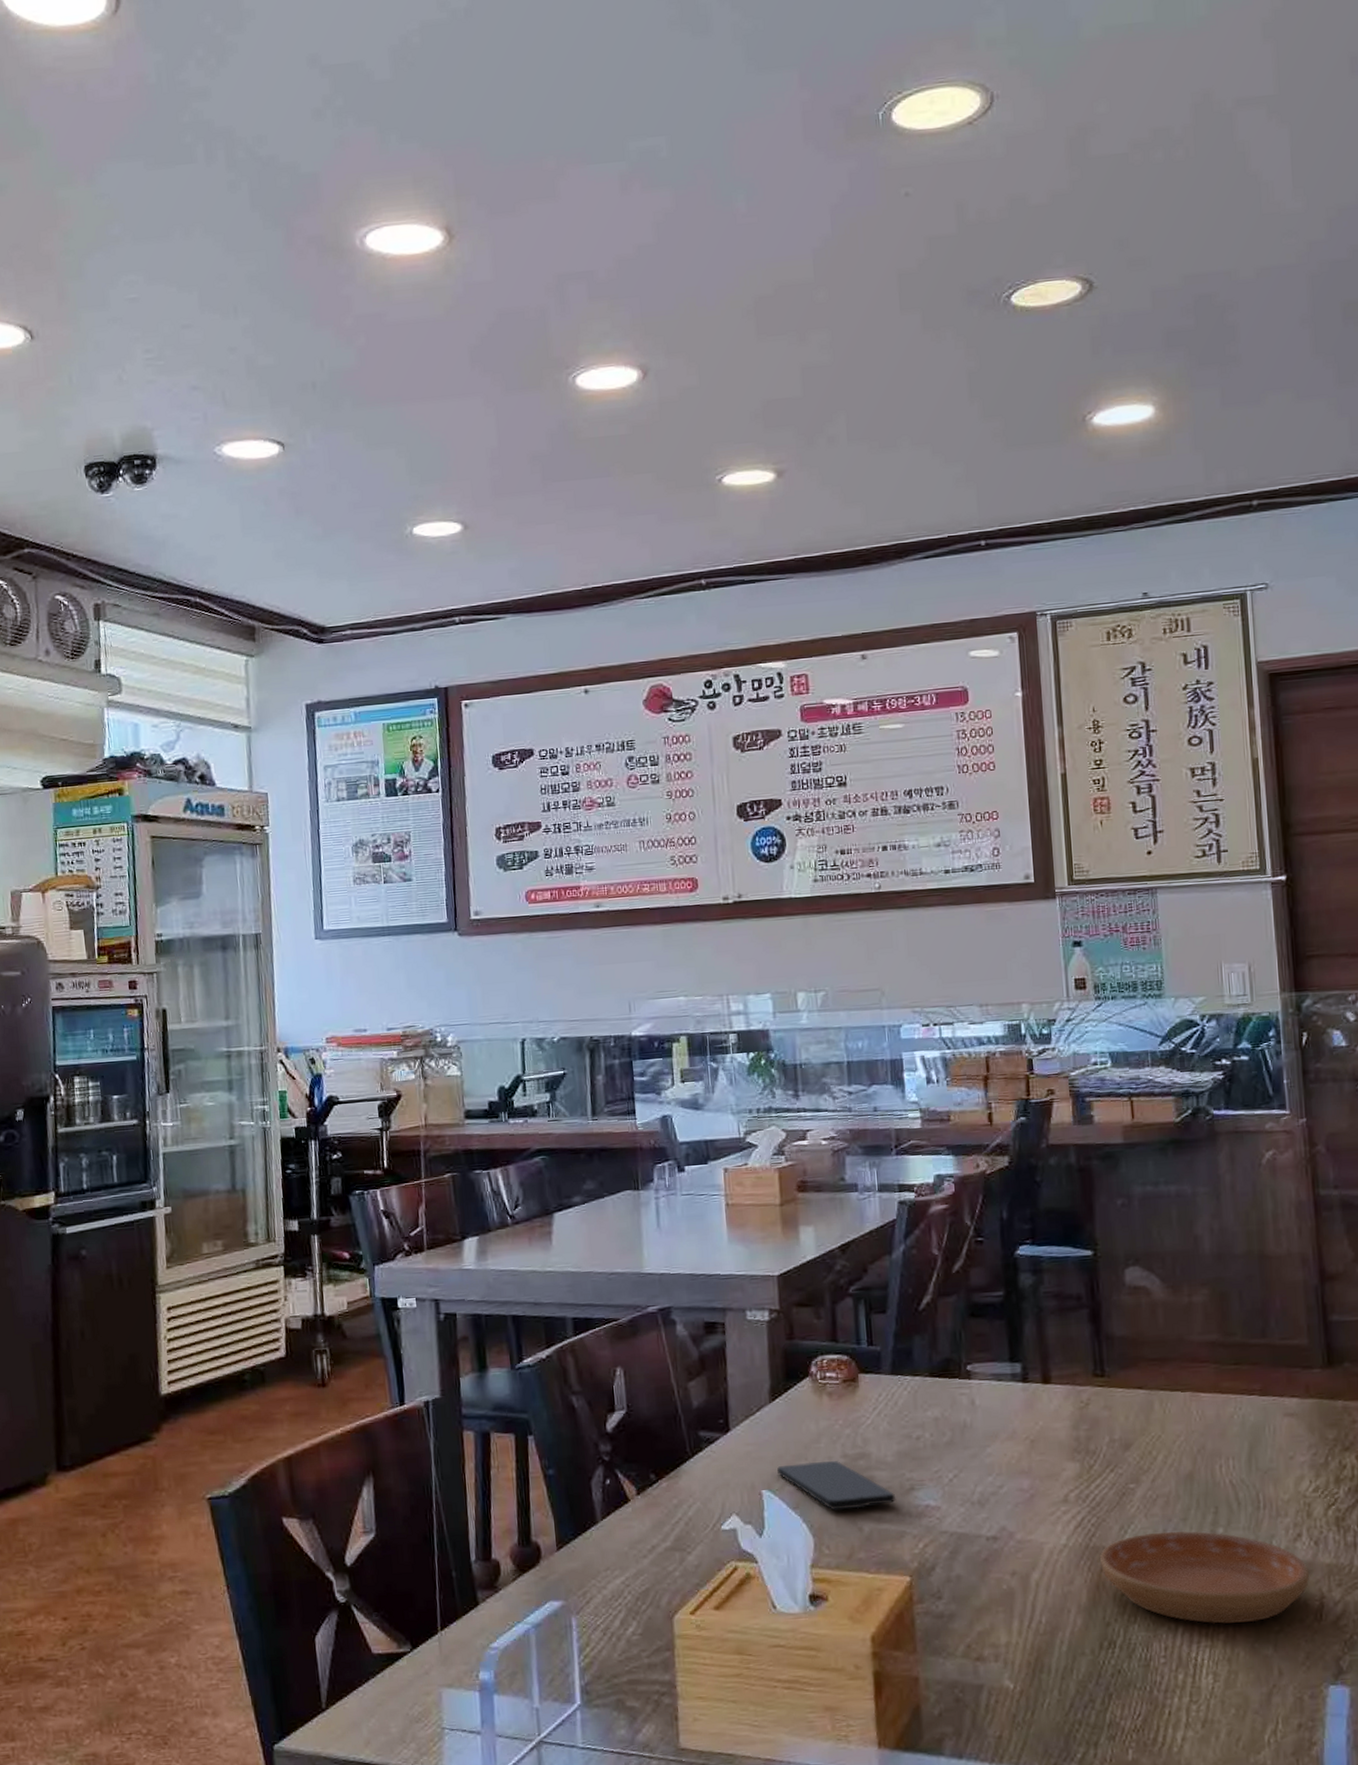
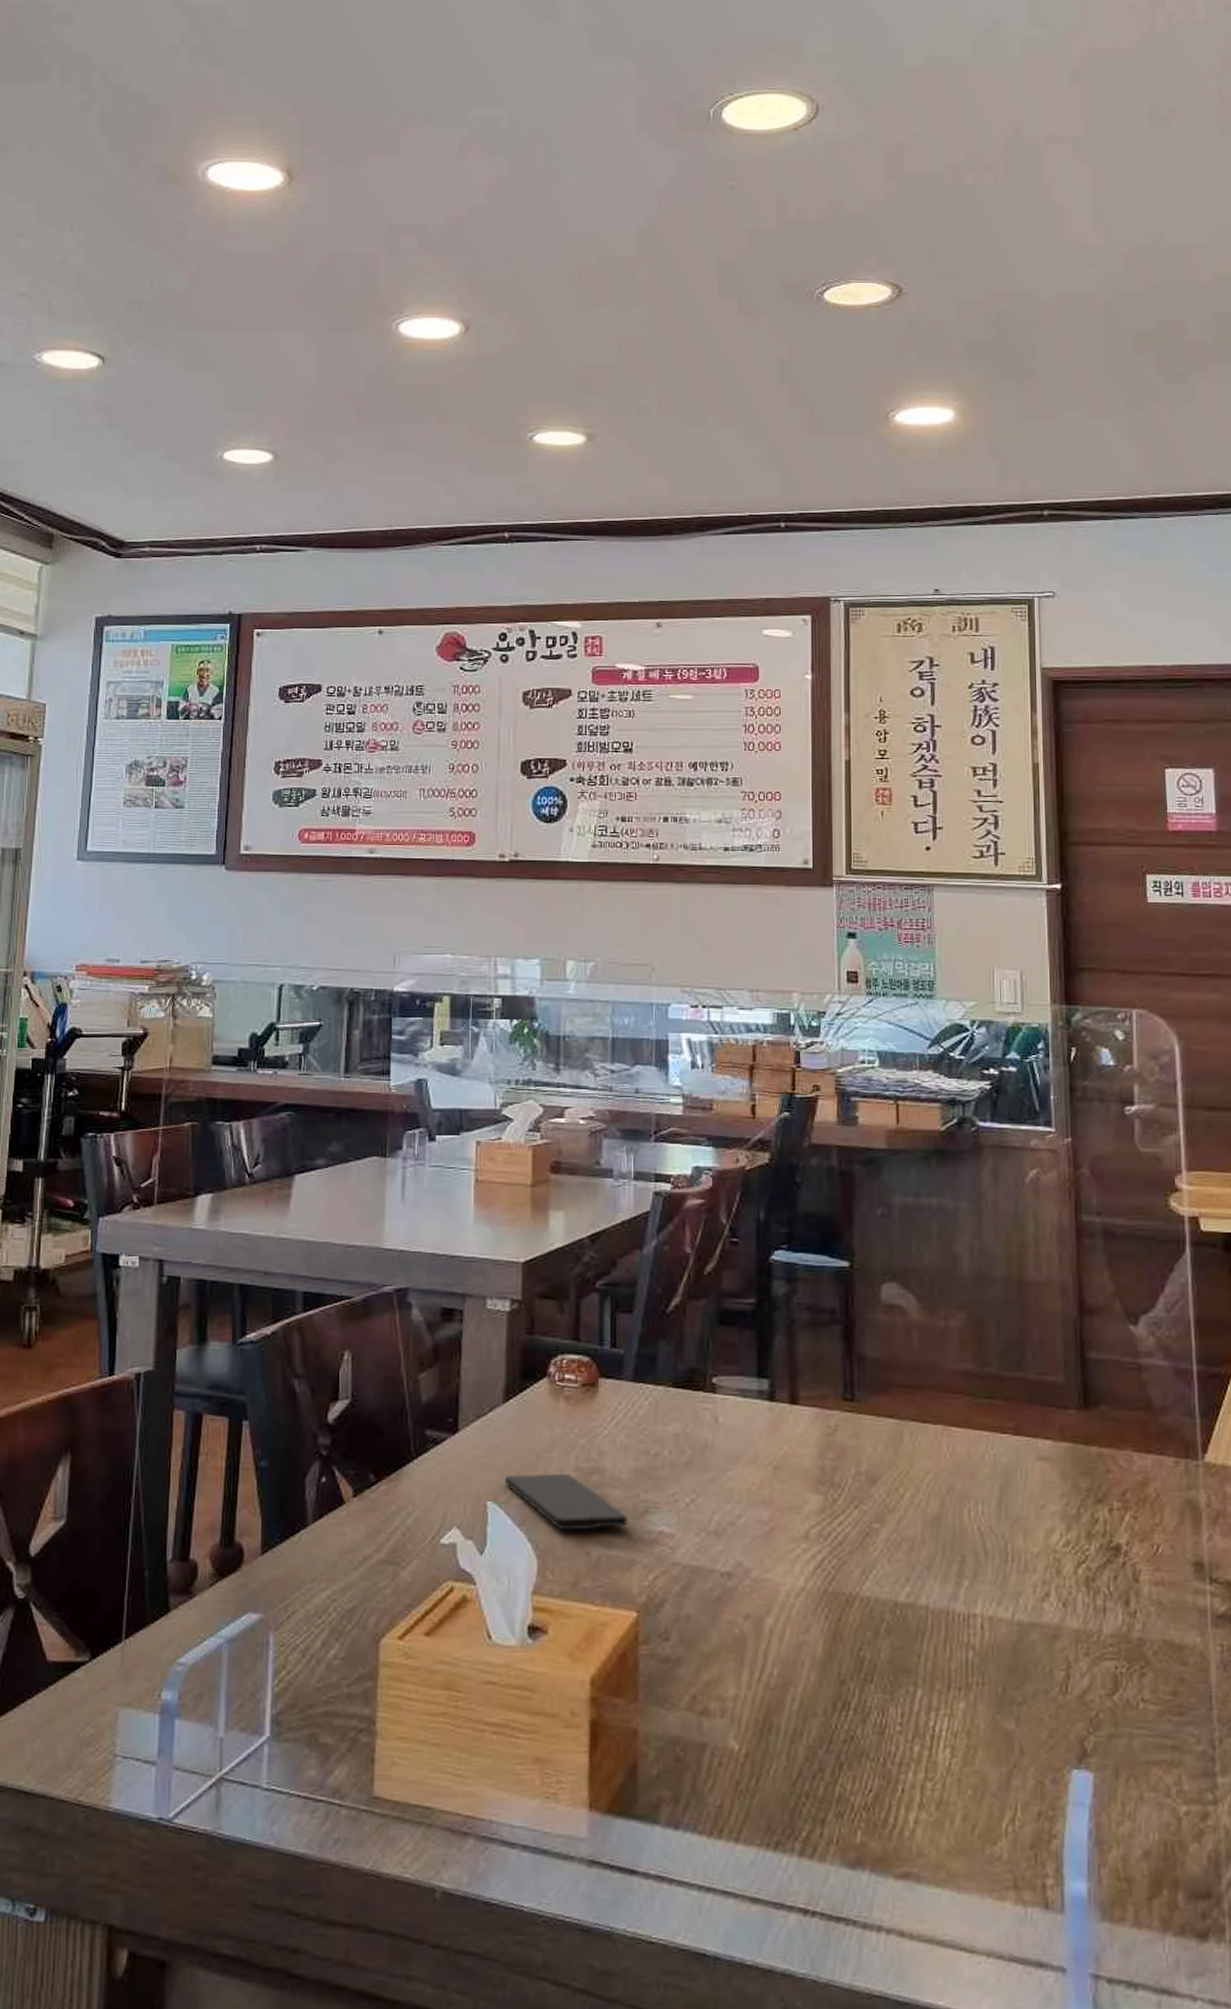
saucer: present [1100,1531,1309,1624] -> none [839,1580,1056,1691]

